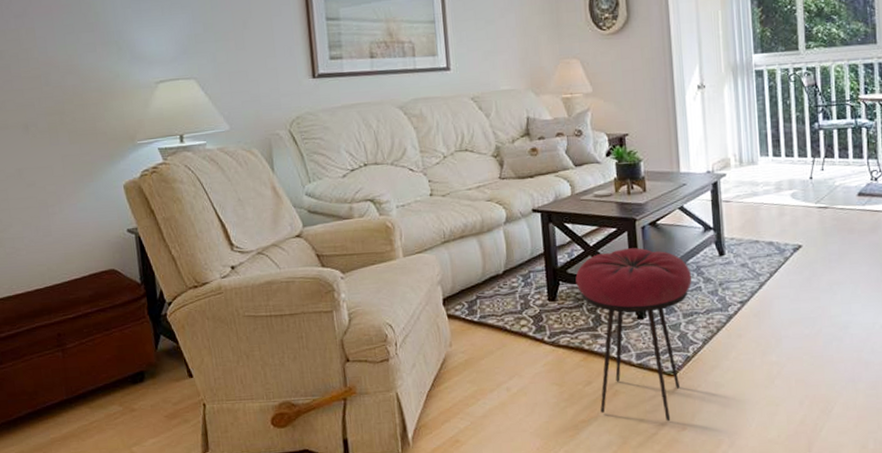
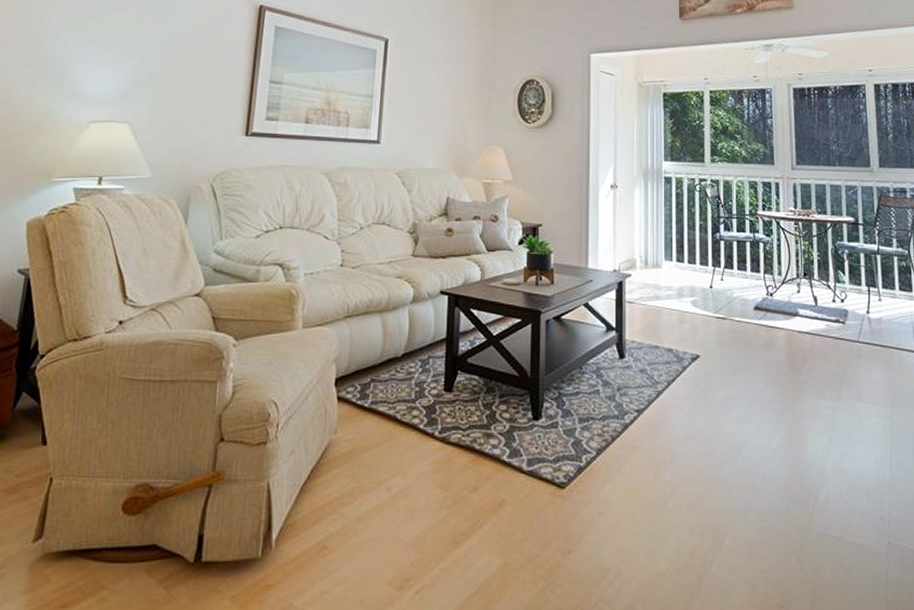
stool: present [575,248,692,422] -> none [474,341,591,542]

